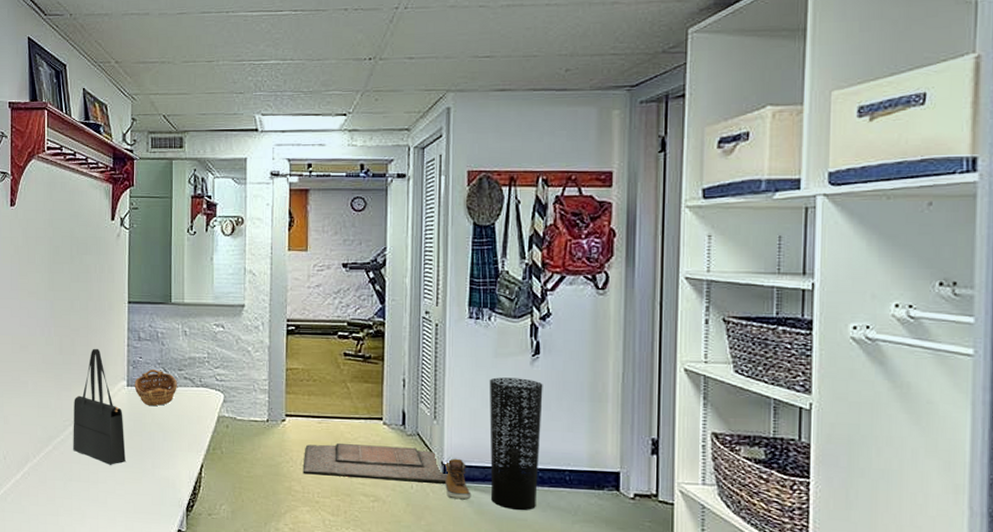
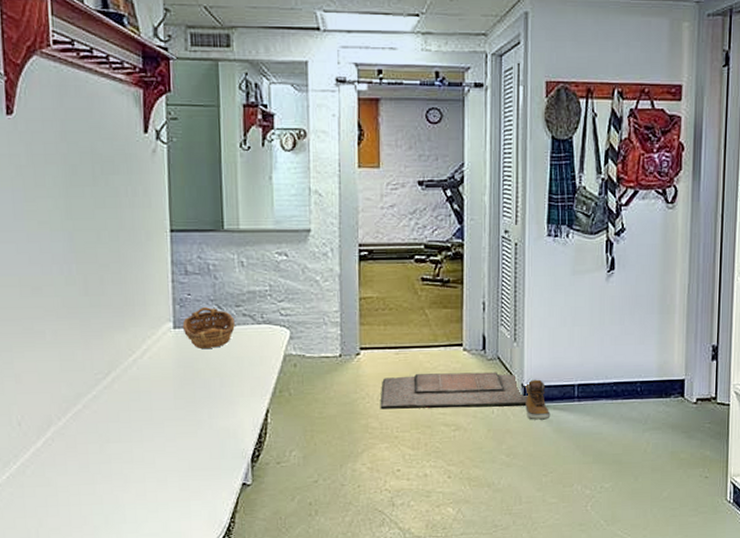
tote bag: present [73,348,126,466] -> none [107,286,176,421]
umbrella stand: present [489,377,543,510] -> none [567,294,617,424]

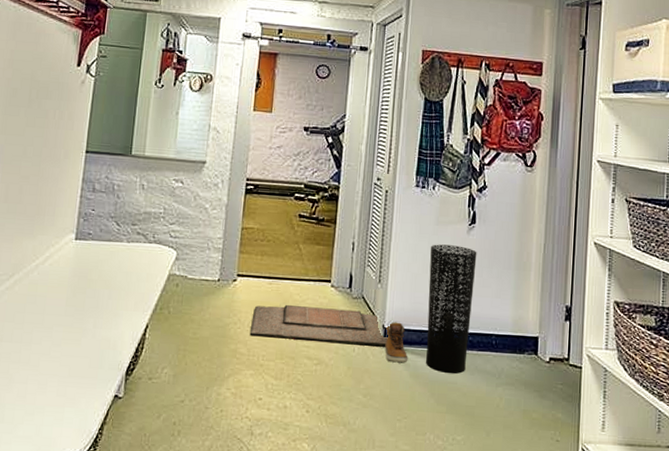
basket: present [182,307,235,350] -> none [83,223,130,262]
umbrella stand: none [567,294,617,424] -> present [426,244,477,374]

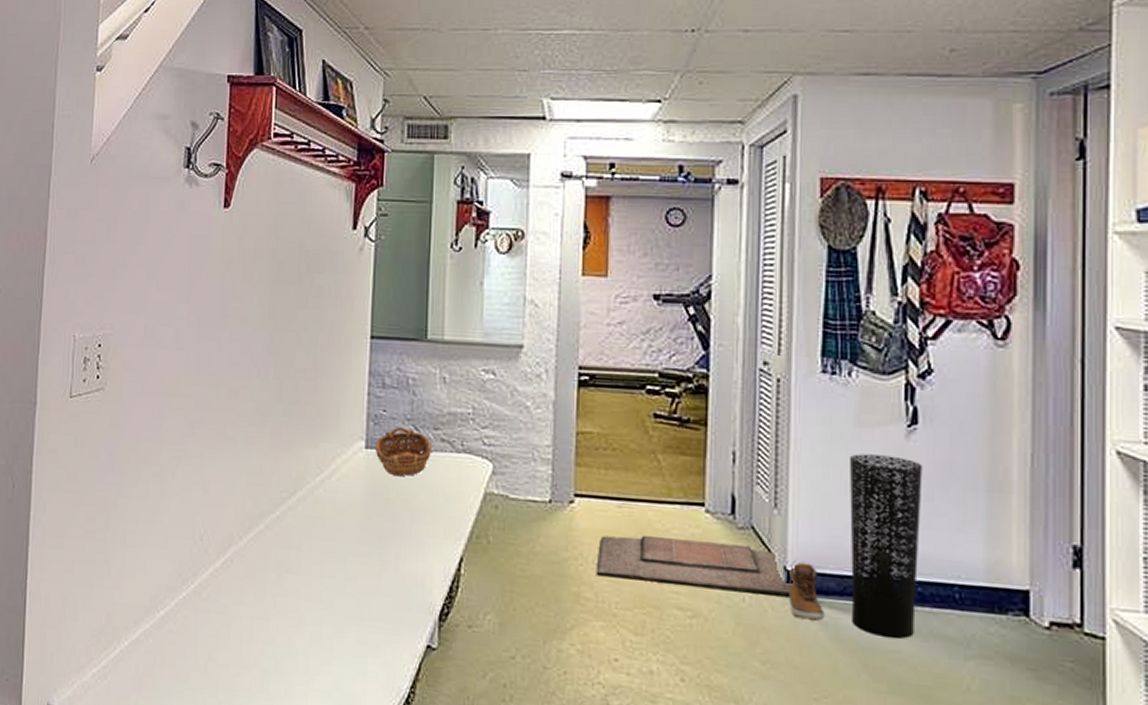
basket: none [83,223,130,262] -> present [375,427,432,477]

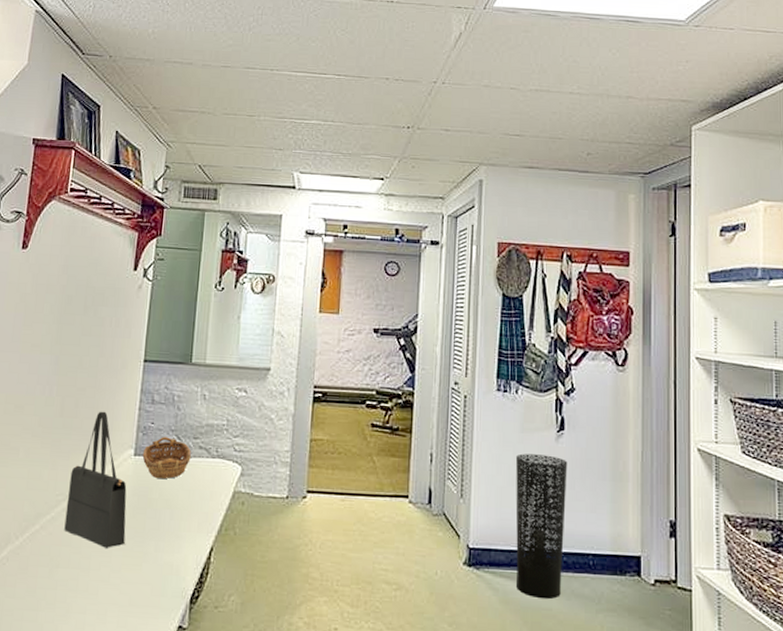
tote bag: none [291,396,361,555] -> present [64,411,127,549]
doormat: present [596,535,797,597] -> none [322,523,476,570]
boot: present [789,562,825,621] -> none [470,541,497,588]

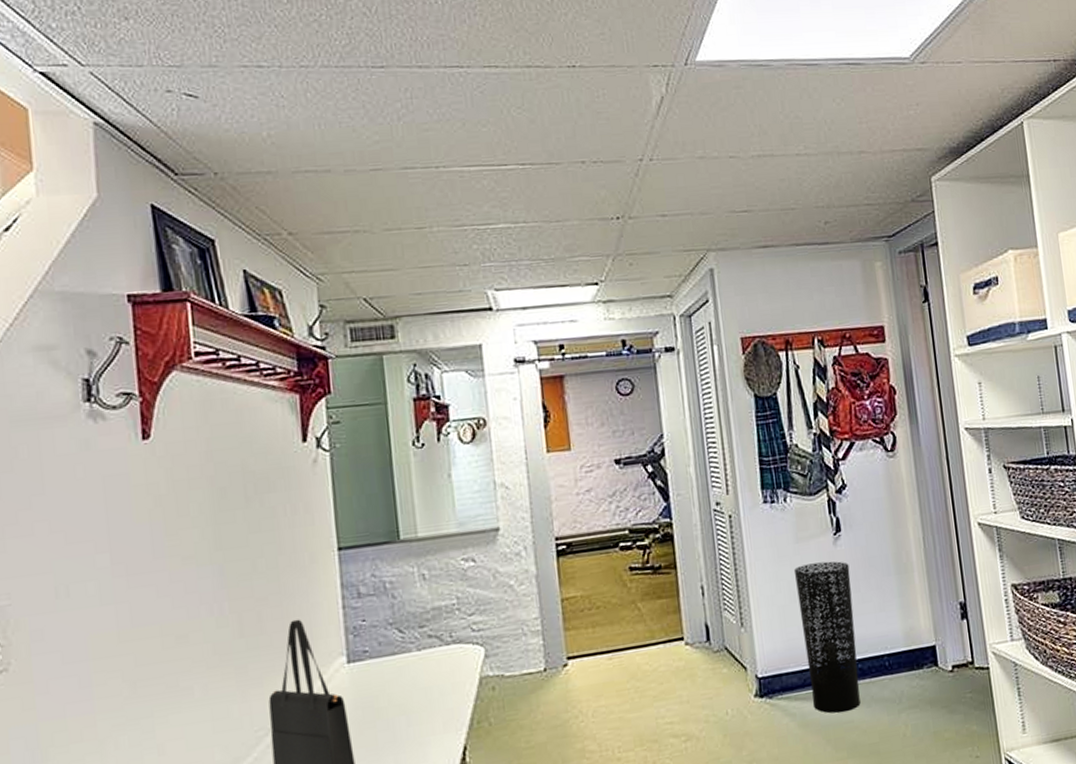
basket: present [142,437,191,480] -> none [357,633,420,684]

